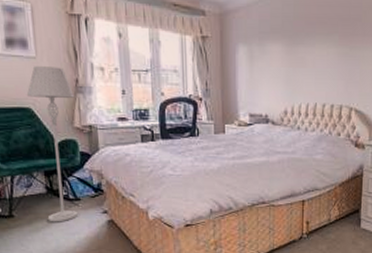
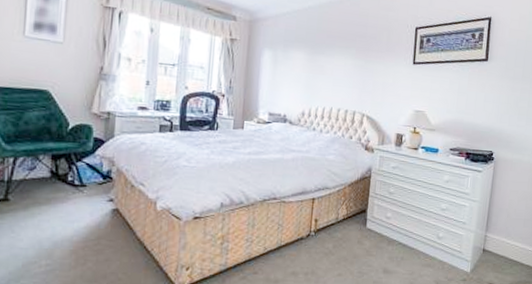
floor lamp: present [26,66,78,222] -> none [46,51,97,209]

